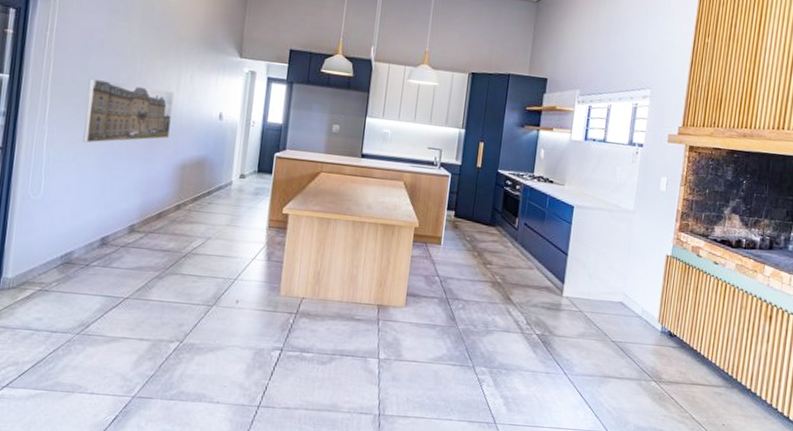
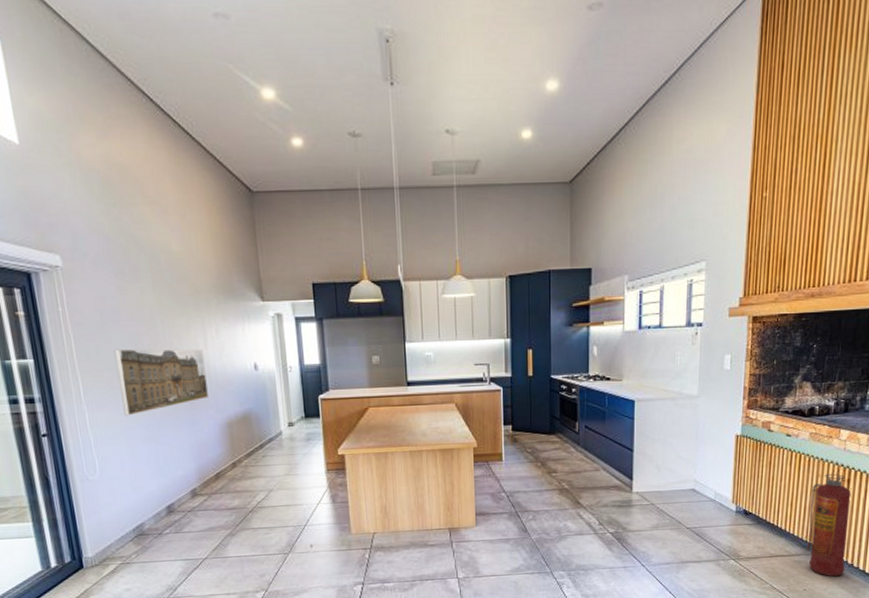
fire extinguisher: none [727,307,773,416] -> present [807,473,852,577]

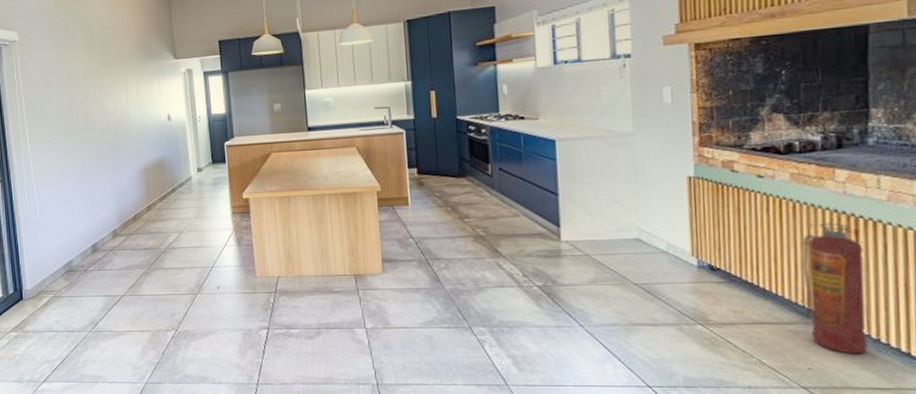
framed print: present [114,348,208,416] -> none [54,103,129,164]

